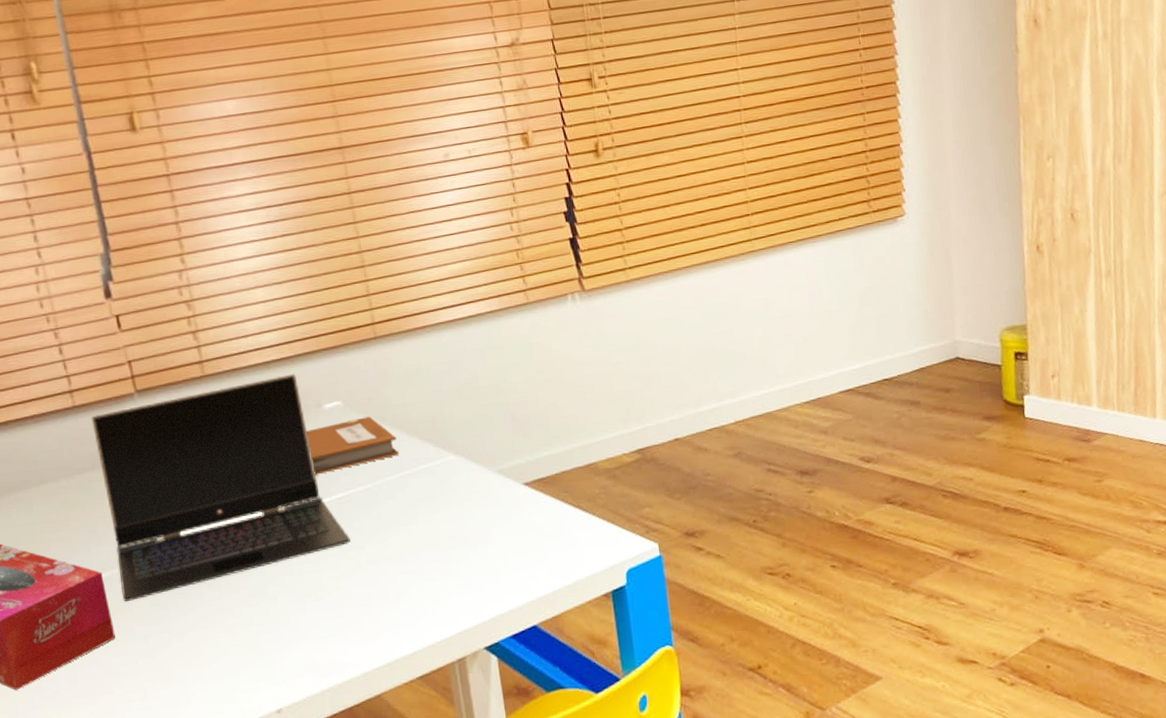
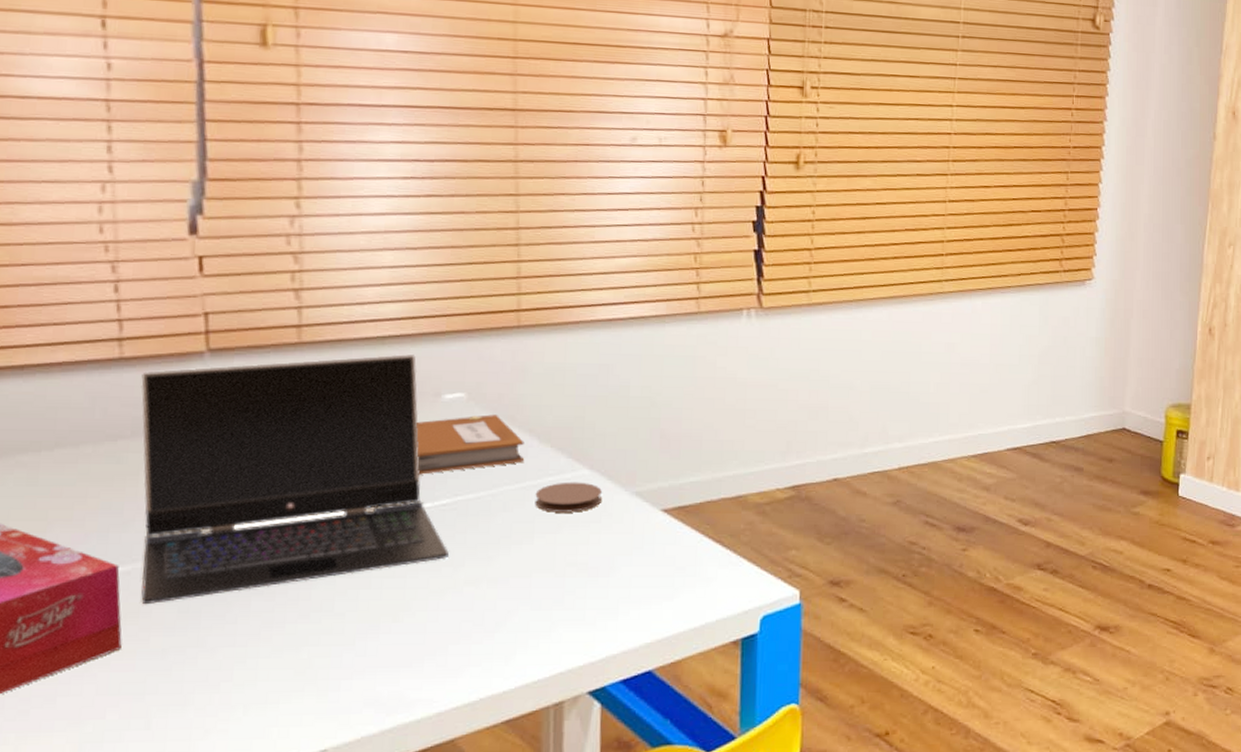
coaster: none [413,466,471,496] -> present [535,482,603,513]

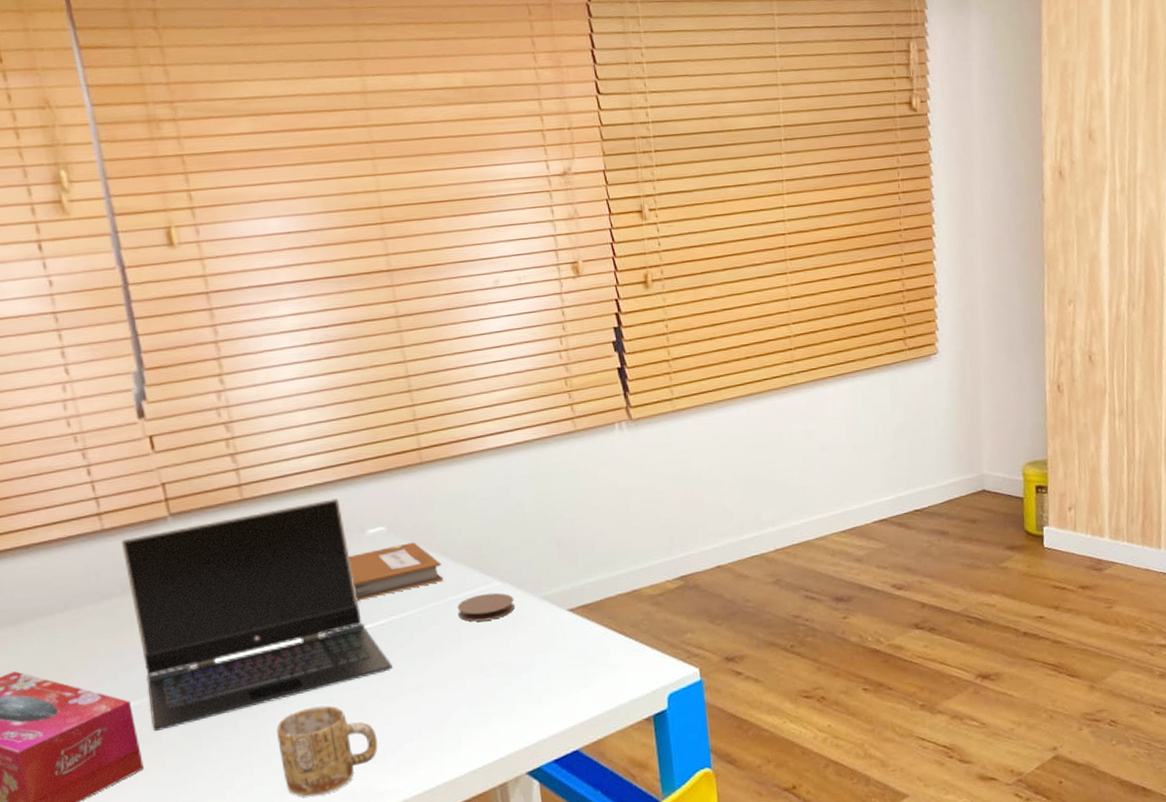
mug: none [295,592,417,699] -> present [277,705,378,797]

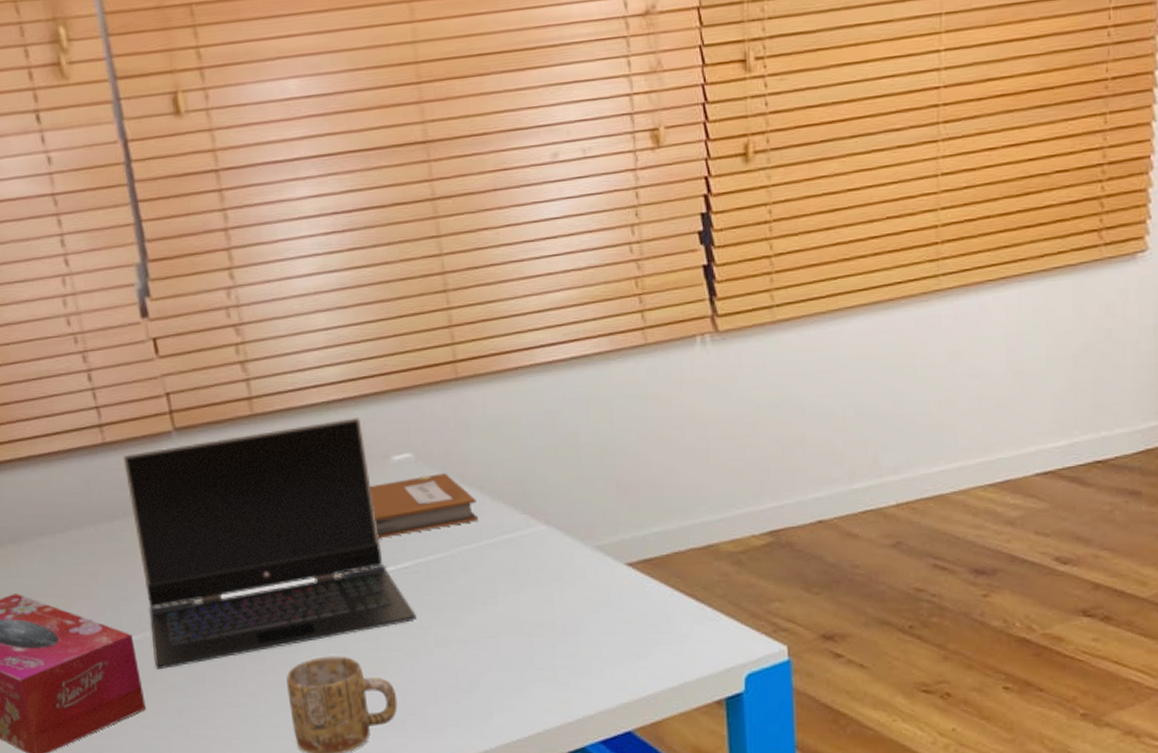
coaster: present [457,592,515,622] -> none [493,538,563,571]

